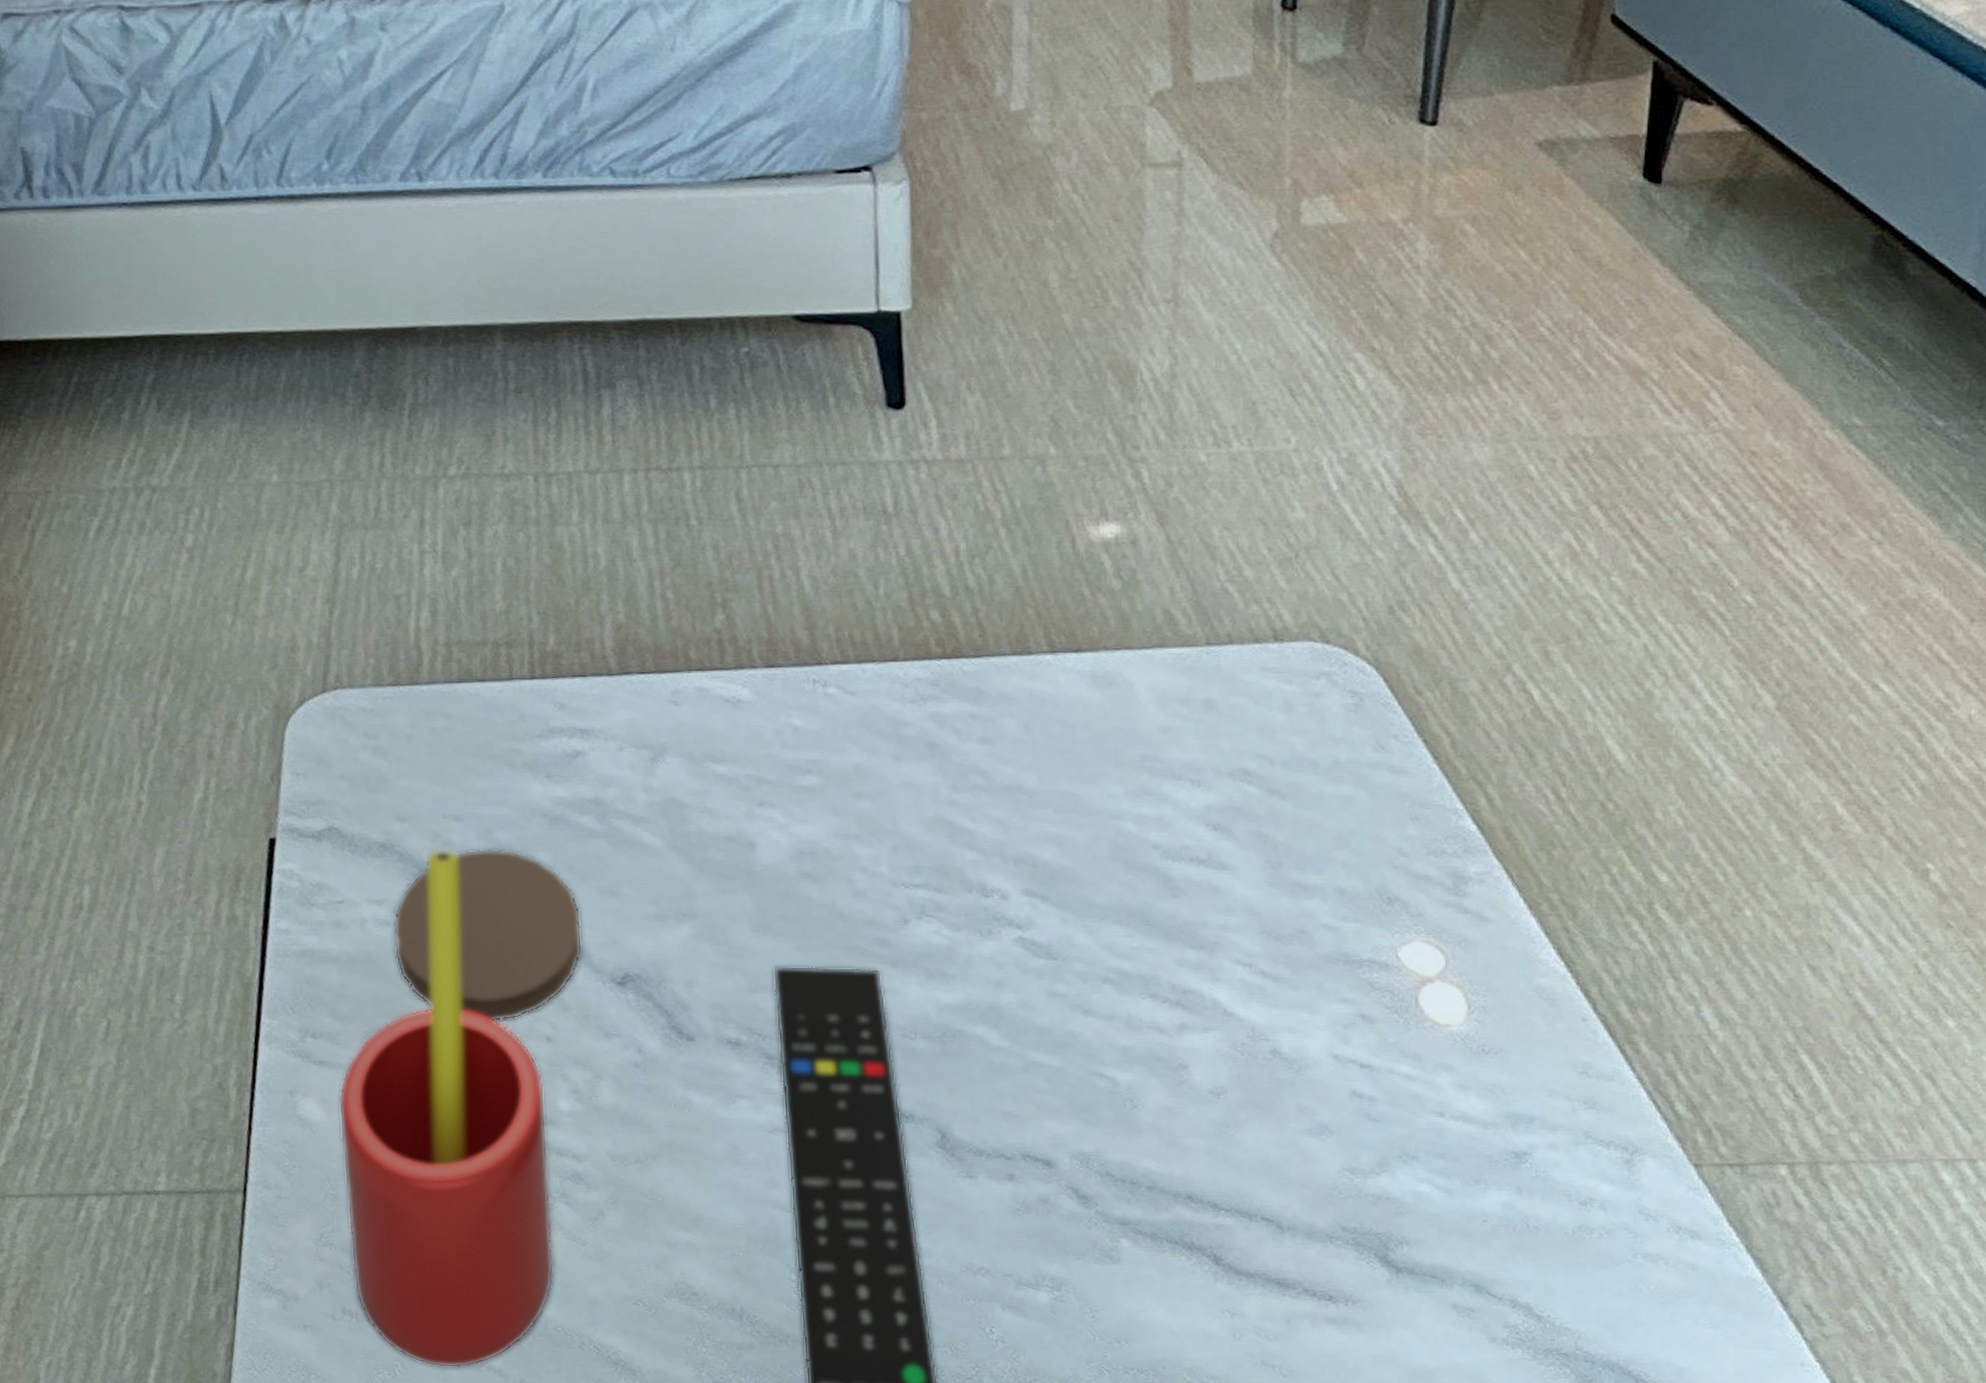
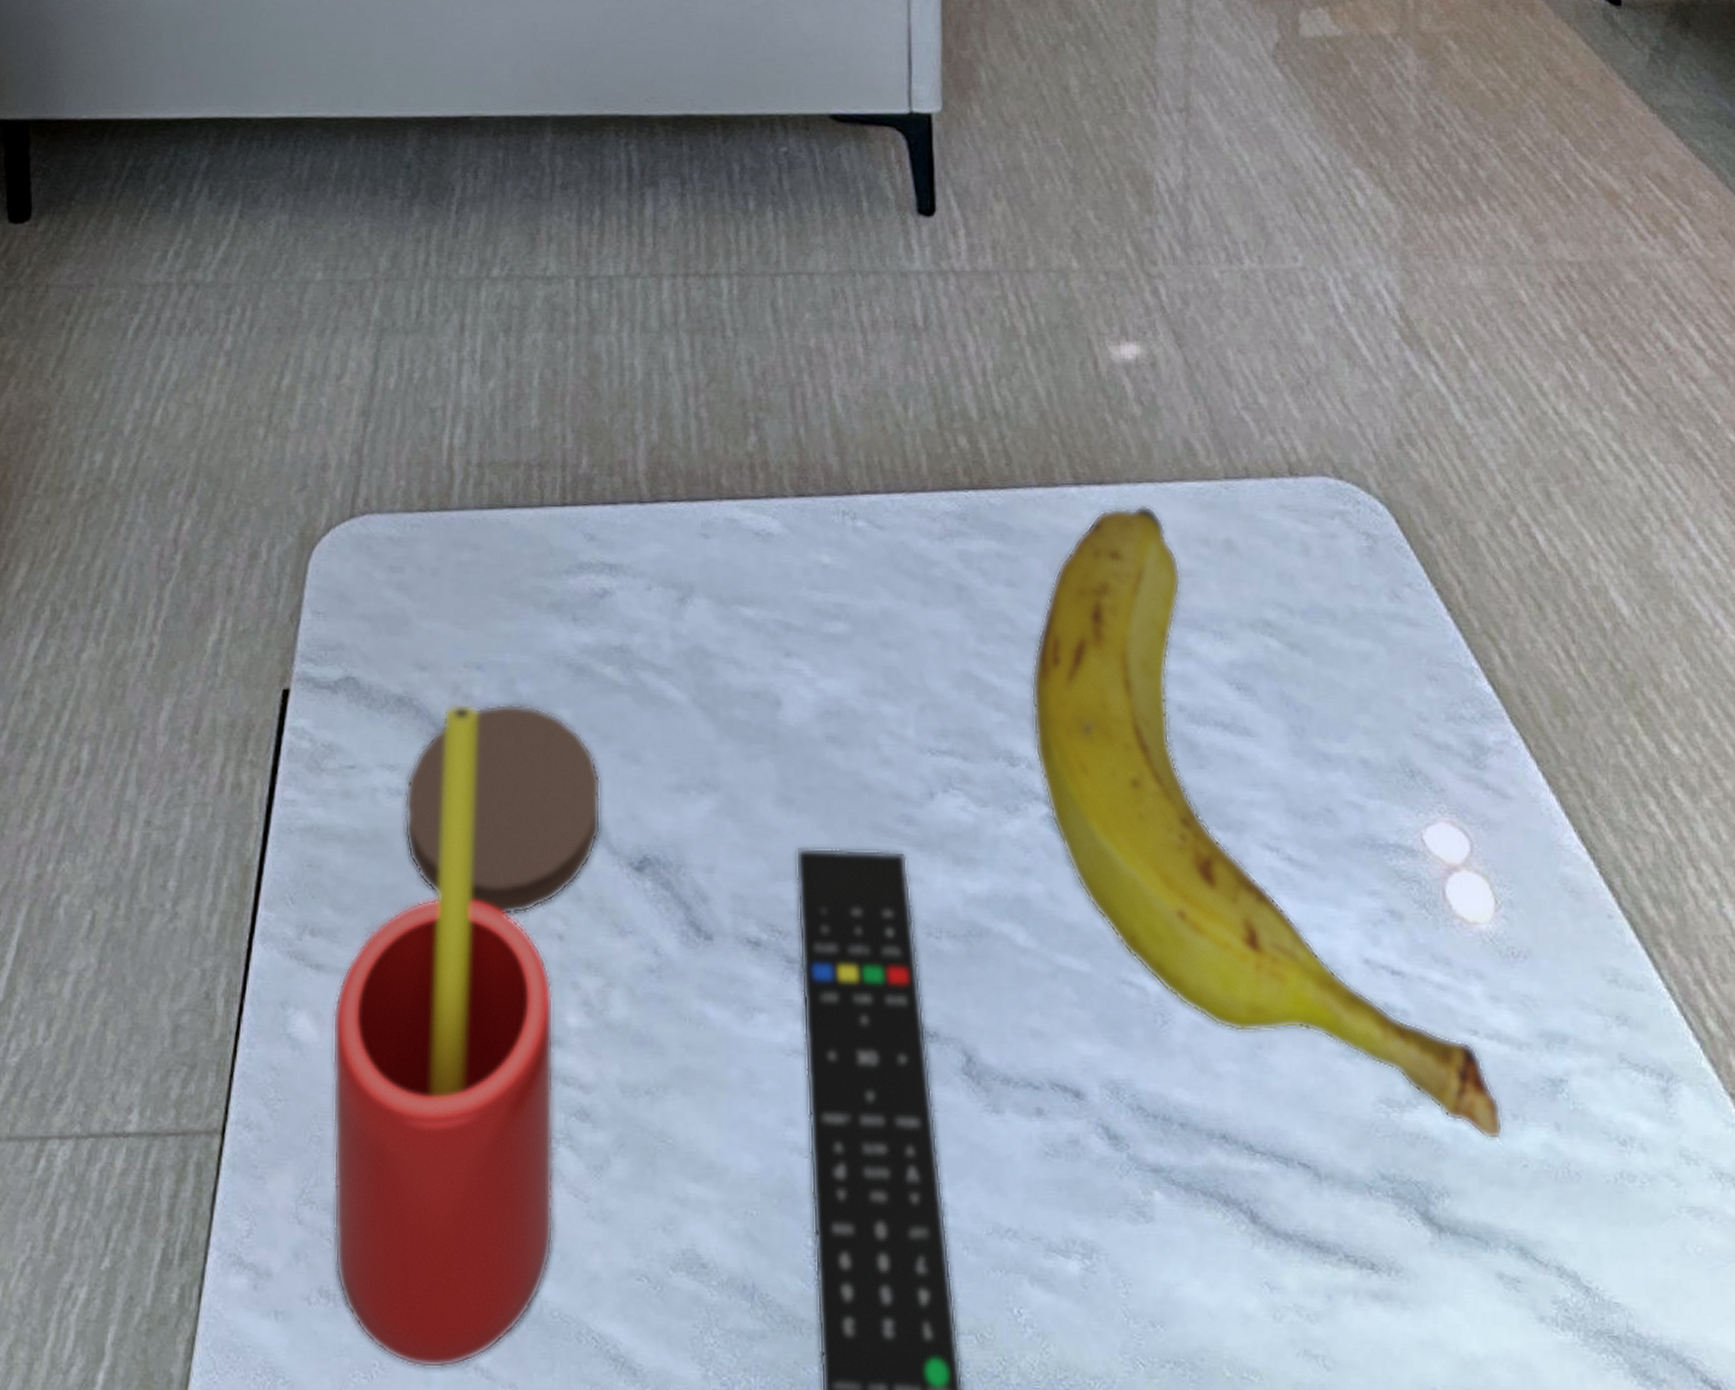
banana: none [1004,670,1465,1200] -> present [1031,506,1504,1140]

